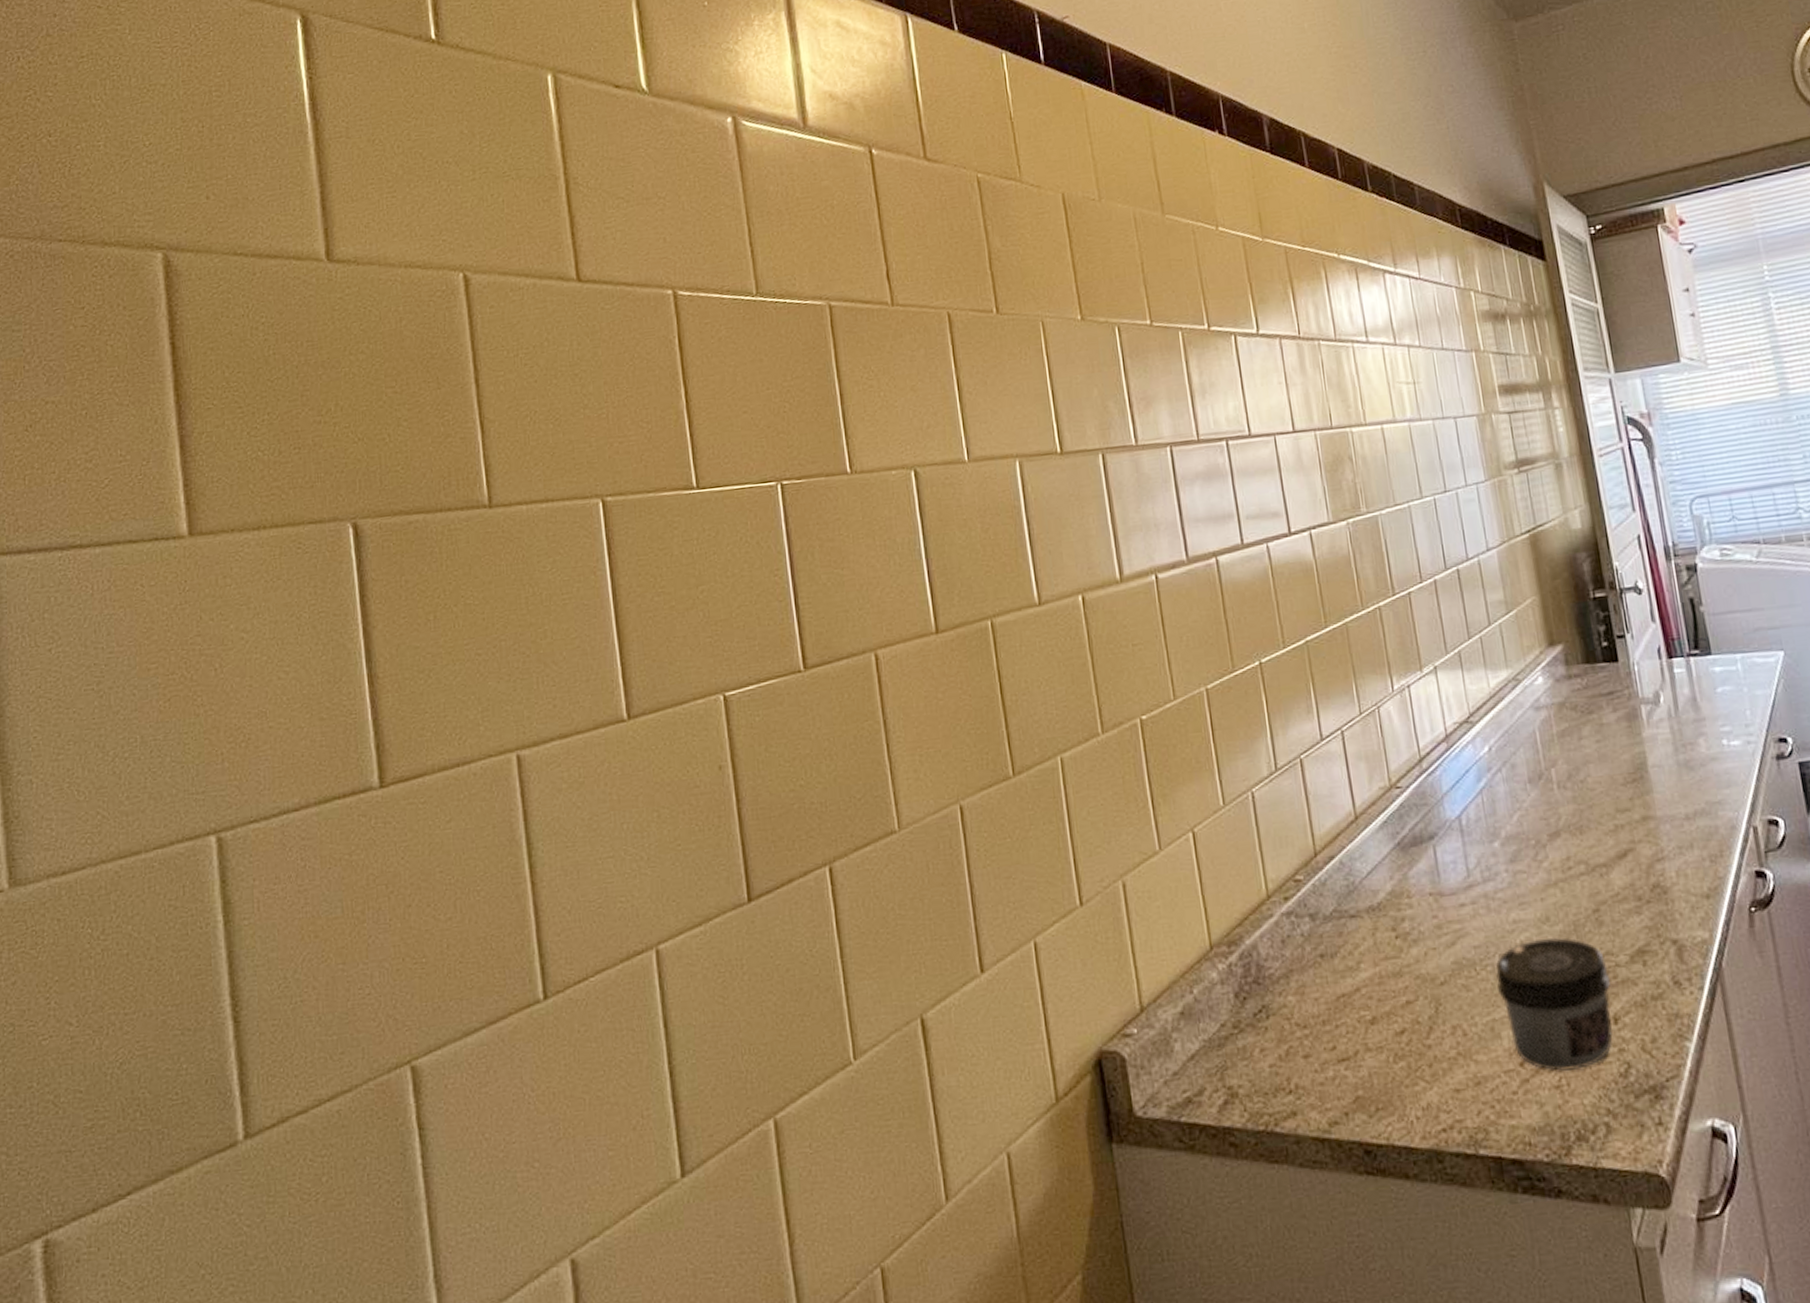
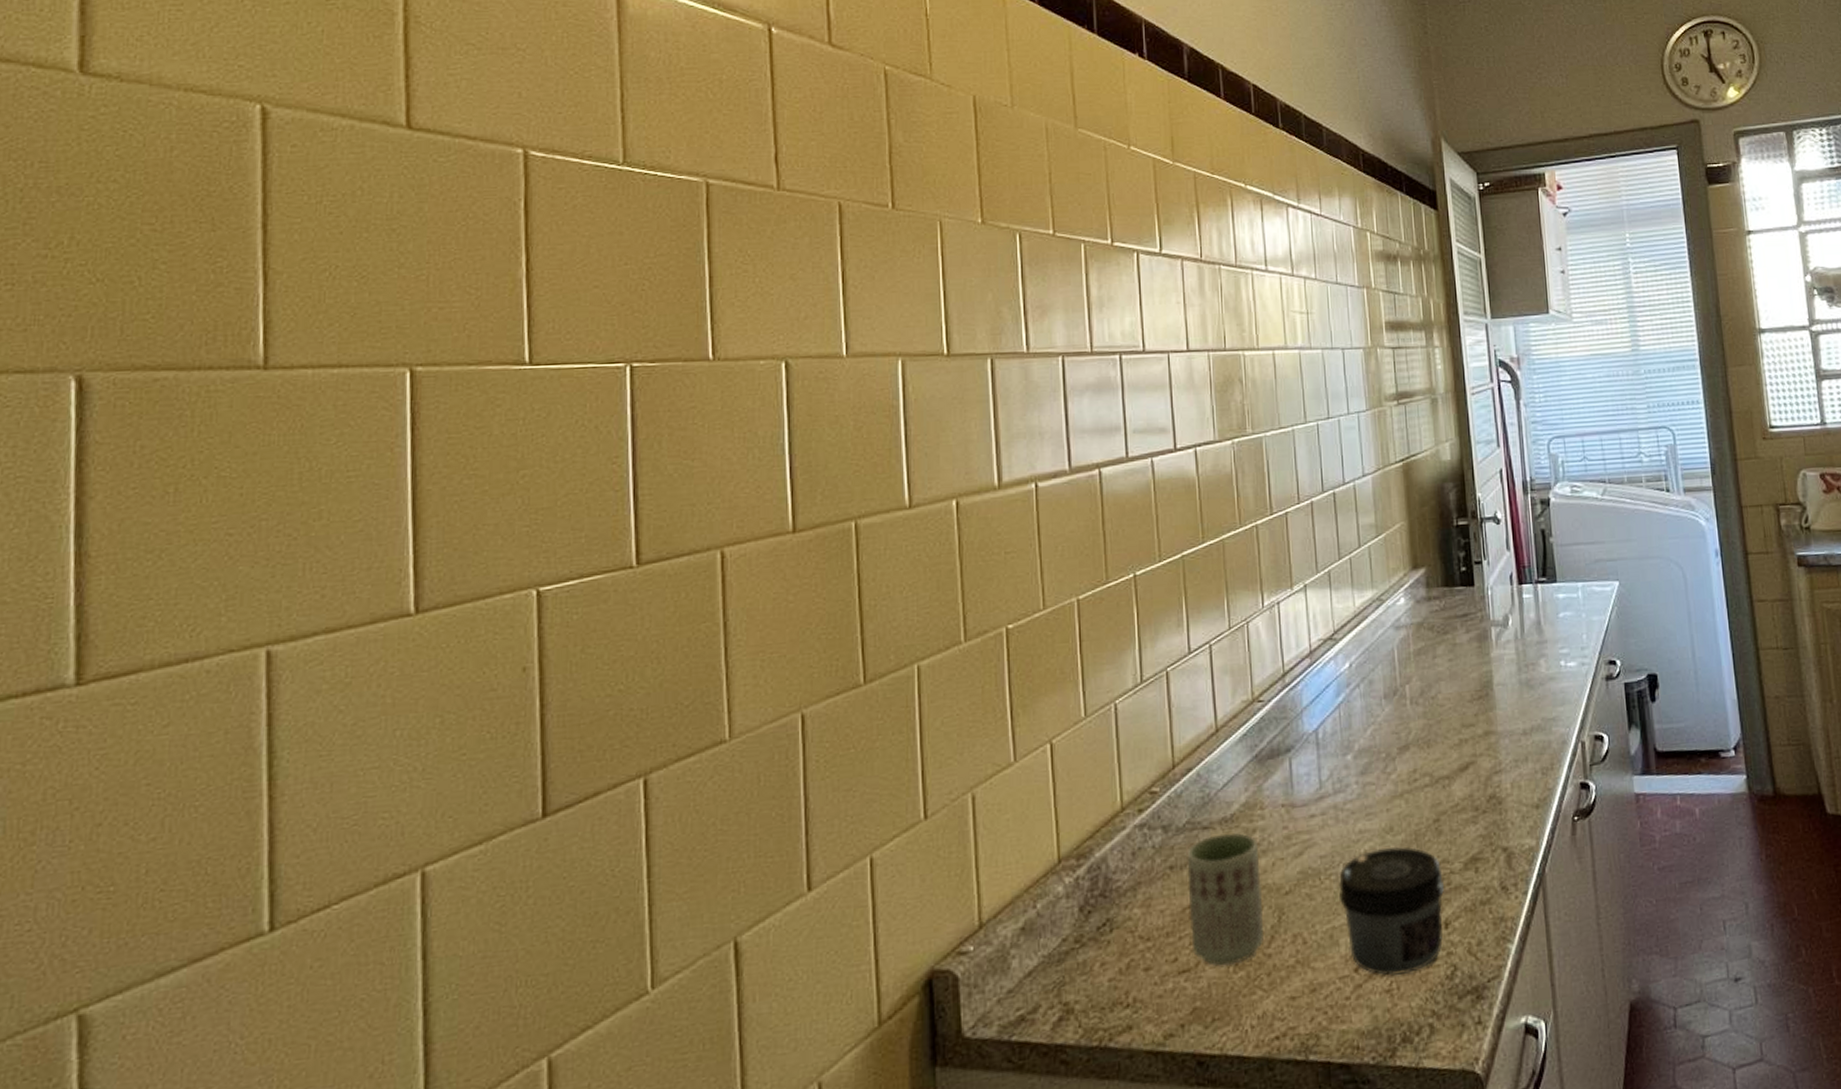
cup: none [1336,921,1422,1056] -> present [1186,832,1263,967]

